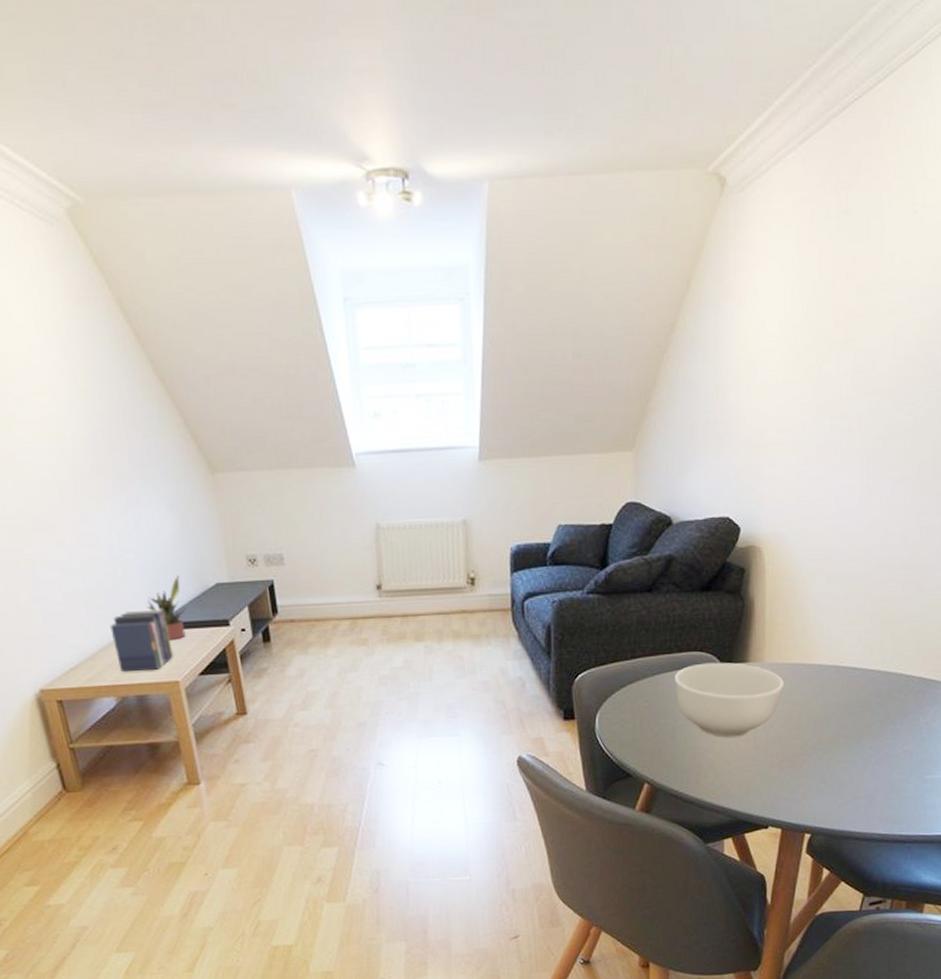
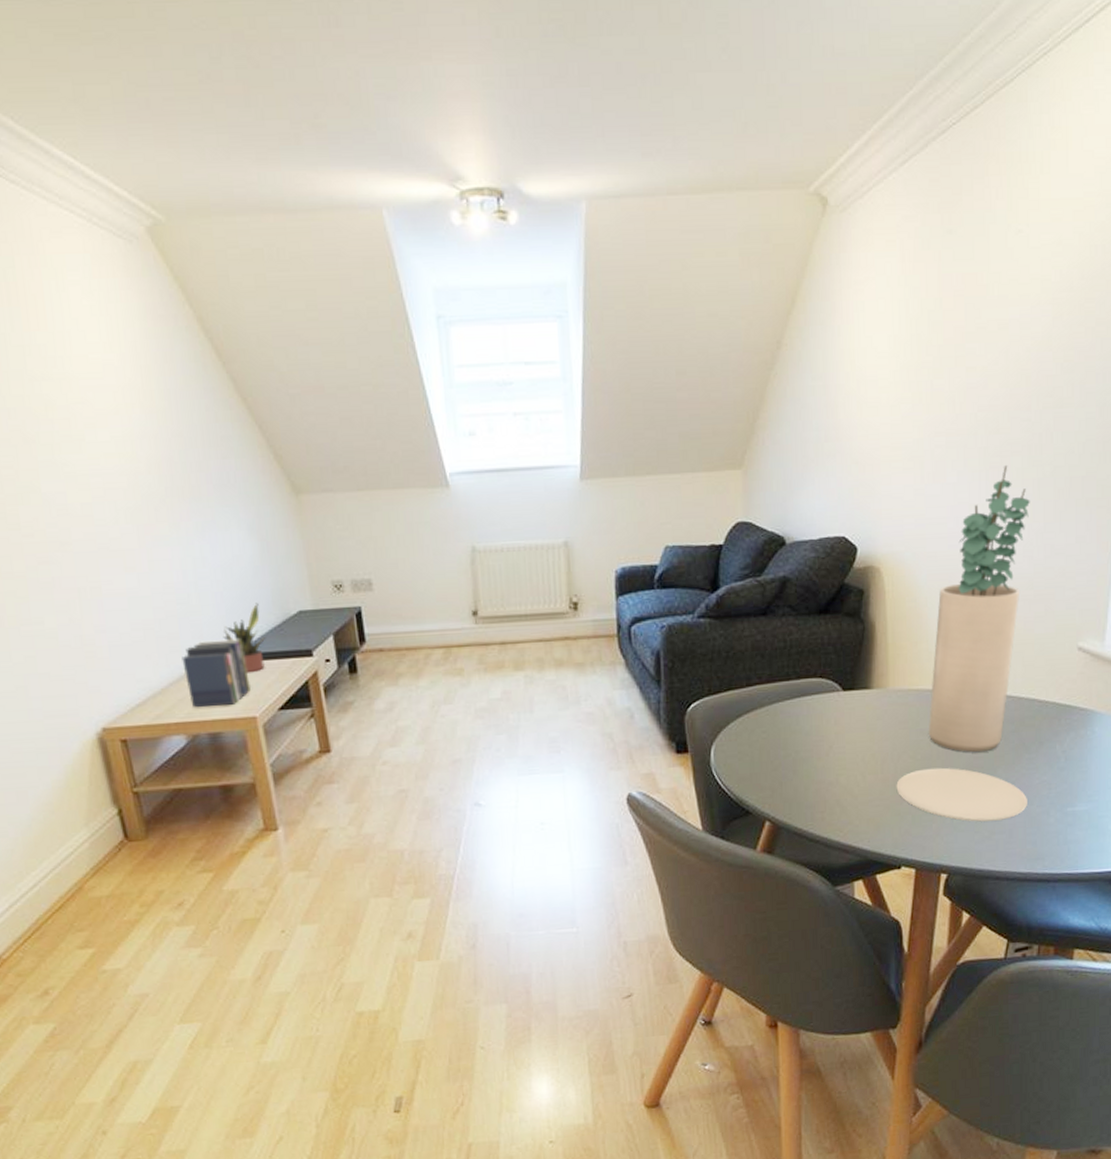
bowl: present [675,662,785,737] -> none [794,689,911,770]
plate: none [767,736,889,787] -> present [896,767,1027,822]
vase: none [799,449,909,723] -> present [928,465,1030,752]

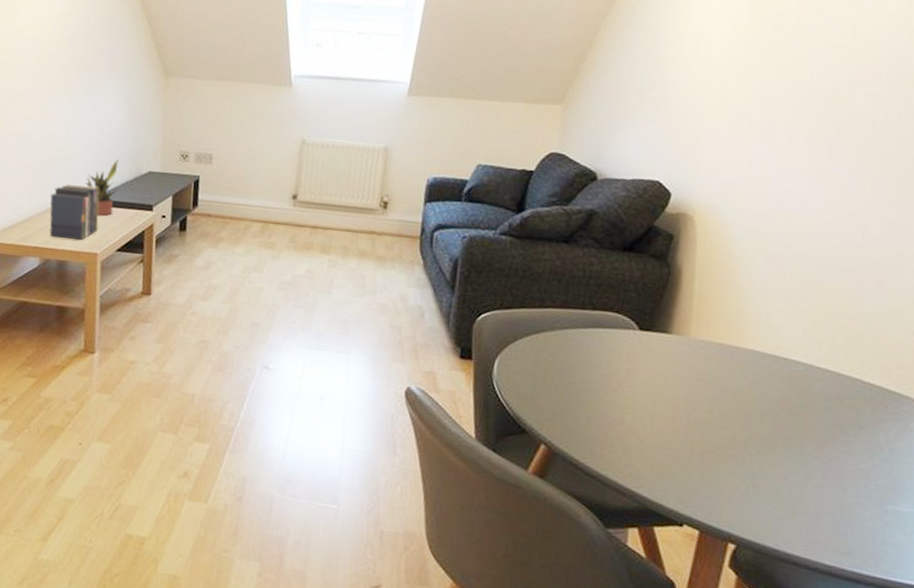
plate: present [896,767,1027,822] -> none [687,426,839,502]
vase: present [928,465,1030,752] -> none [729,136,869,423]

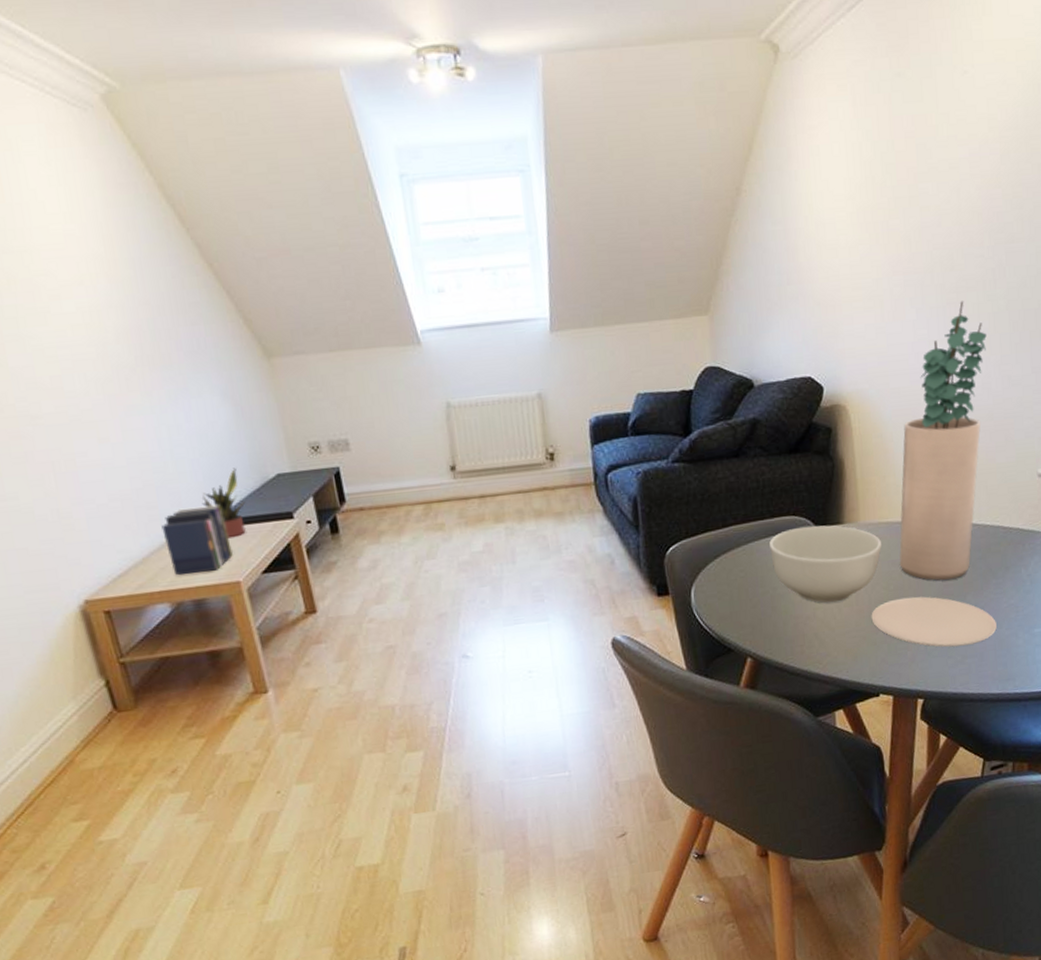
bowl: none [585,325,712,413] -> present [769,525,882,603]
plate: none [687,426,839,502] -> present [871,596,997,648]
vase: none [729,136,869,423] -> present [899,301,987,581]

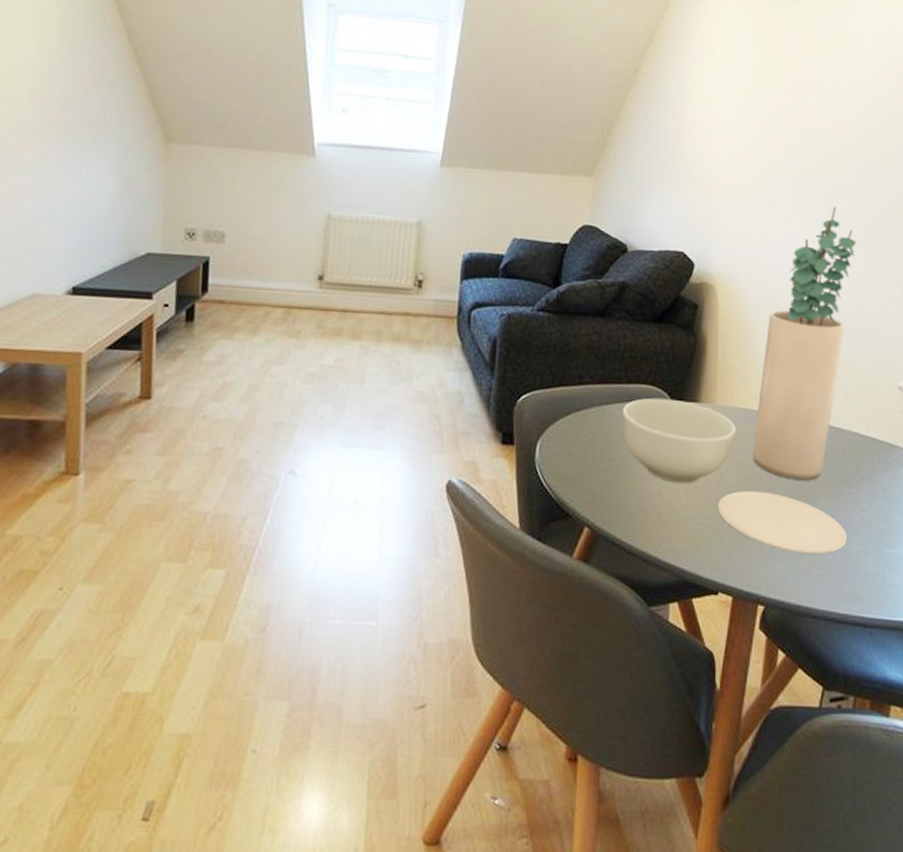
books: present [161,504,233,575] -> none [18,269,84,337]
potted plant: present [202,467,246,538] -> none [65,239,109,308]

